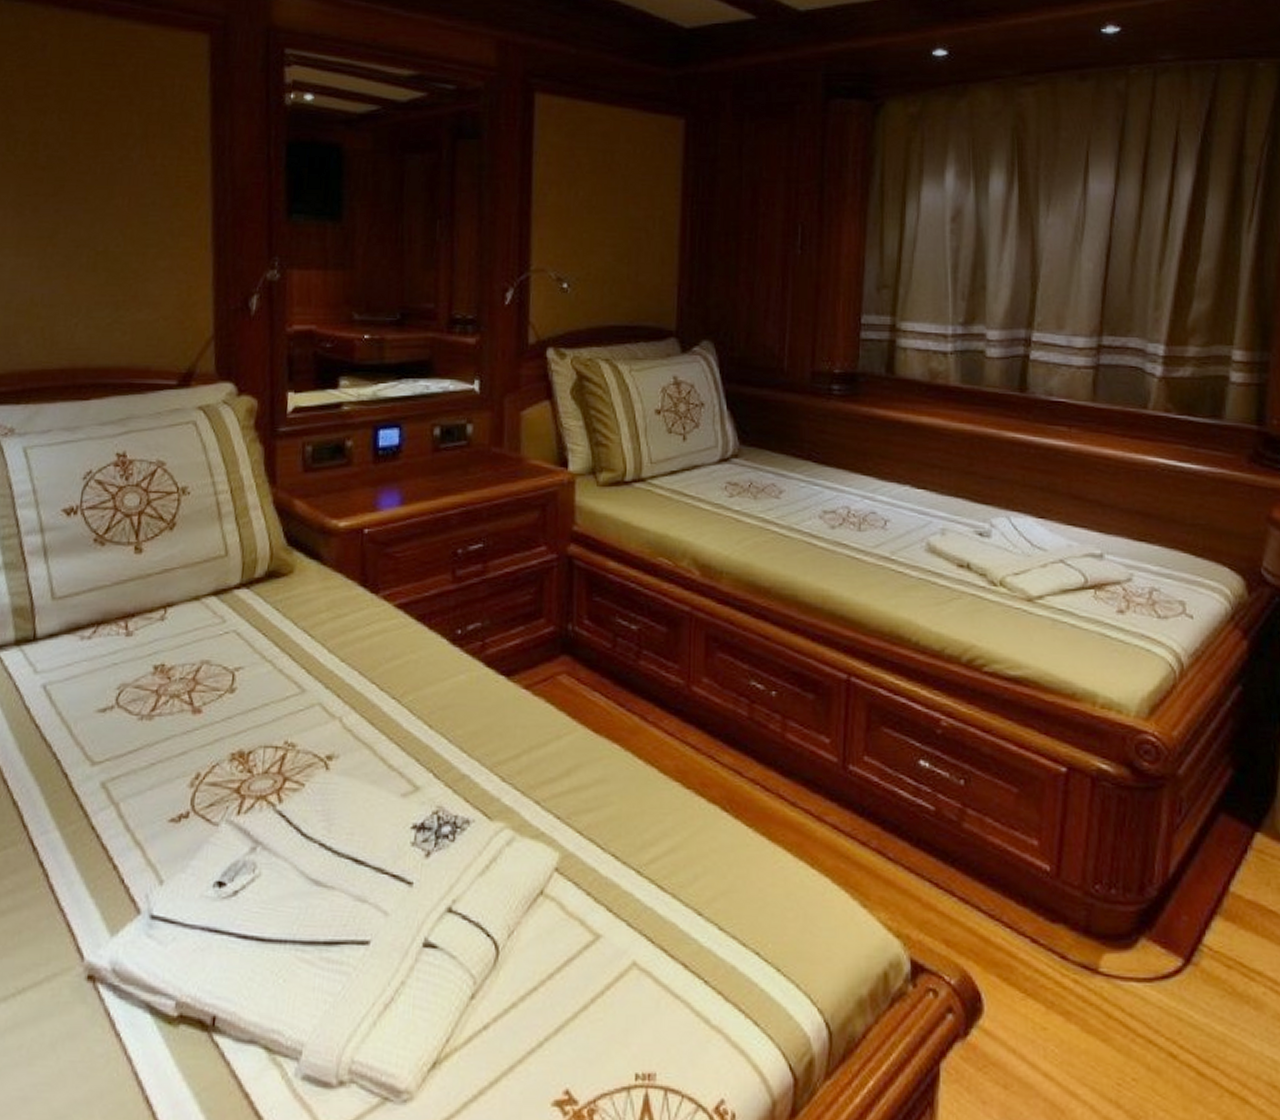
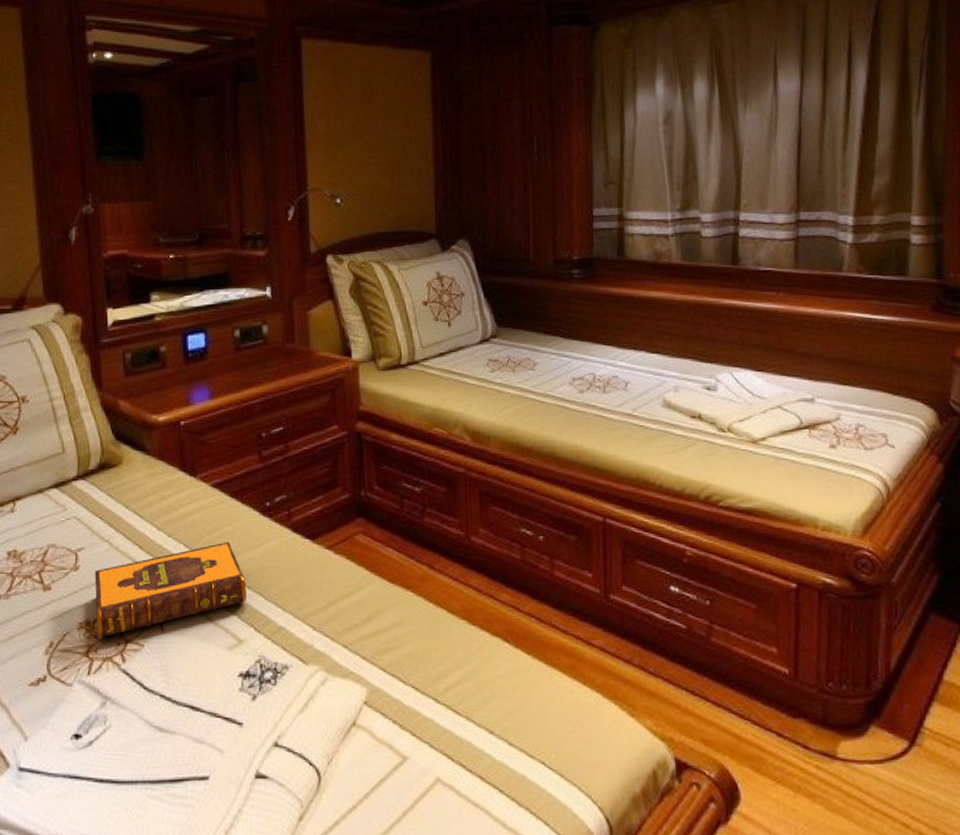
hardback book: none [251,671,428,775] -> present [94,541,246,640]

